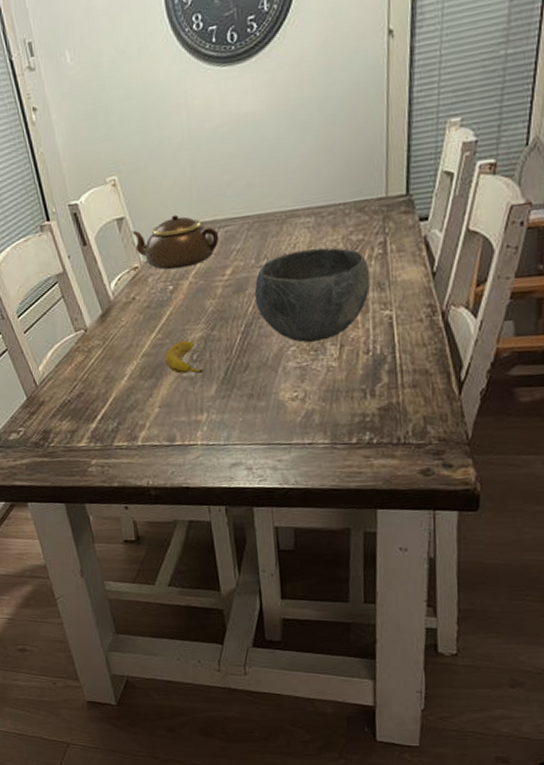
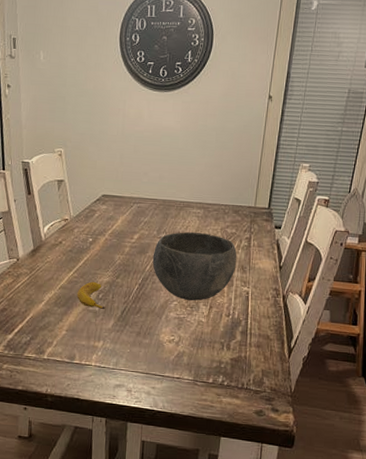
teapot: present [132,214,219,270] -> none [68,186,133,227]

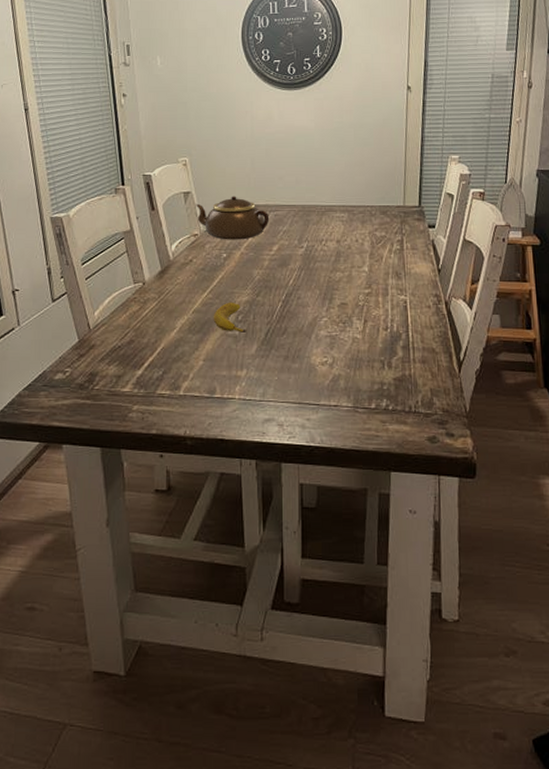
teapot: none [68,186,133,227] -> present [196,196,270,240]
bowl: present [152,231,237,301] -> none [295,238,390,315]

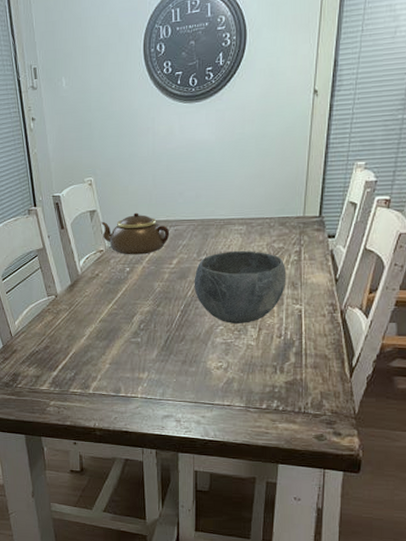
banana: present [213,302,247,333] -> none [118,312,149,340]
bowl: none [295,238,390,315] -> present [194,250,287,324]

